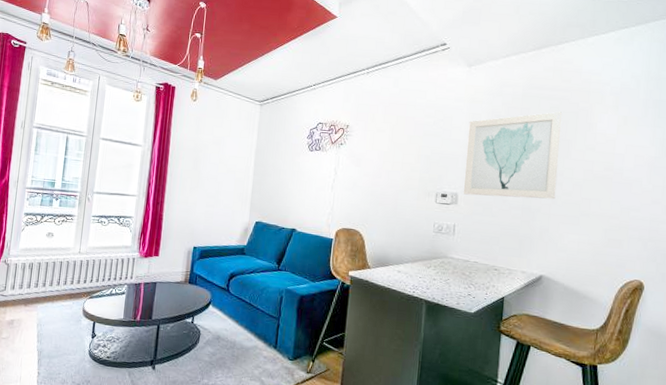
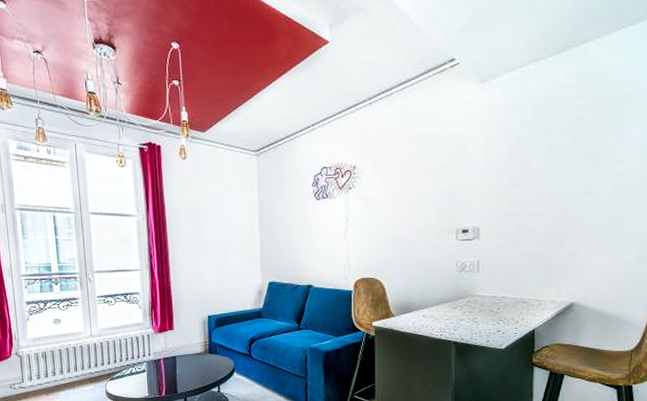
wall art: present [463,111,562,200] -> none [485,123,588,227]

